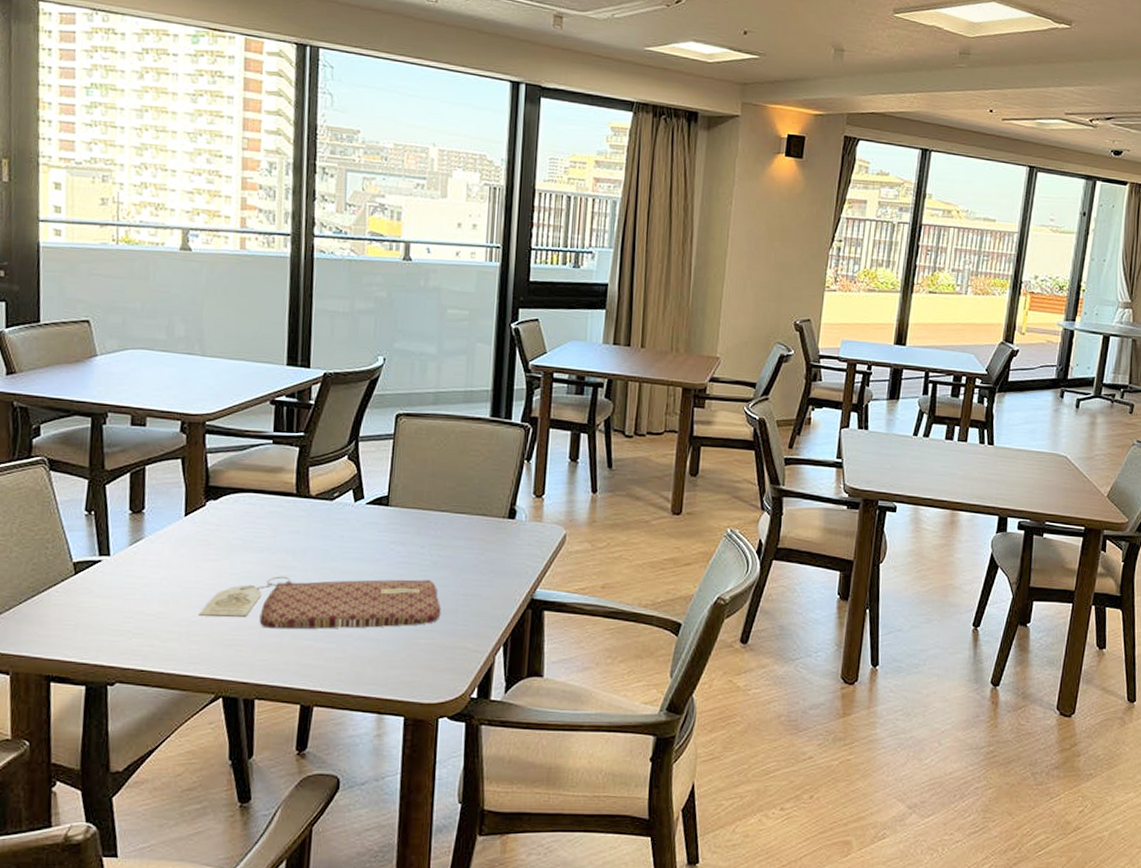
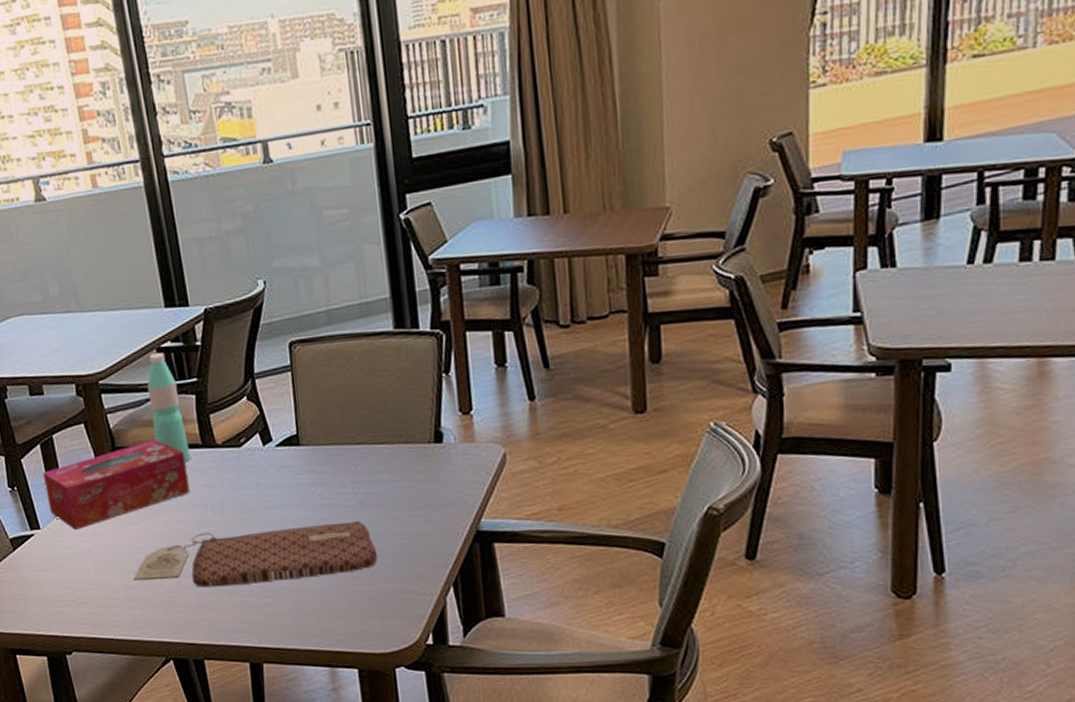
tissue box: none [125,482,277,560] -> present [43,439,191,530]
water bottle: none [251,405,284,508] -> present [147,353,191,462]

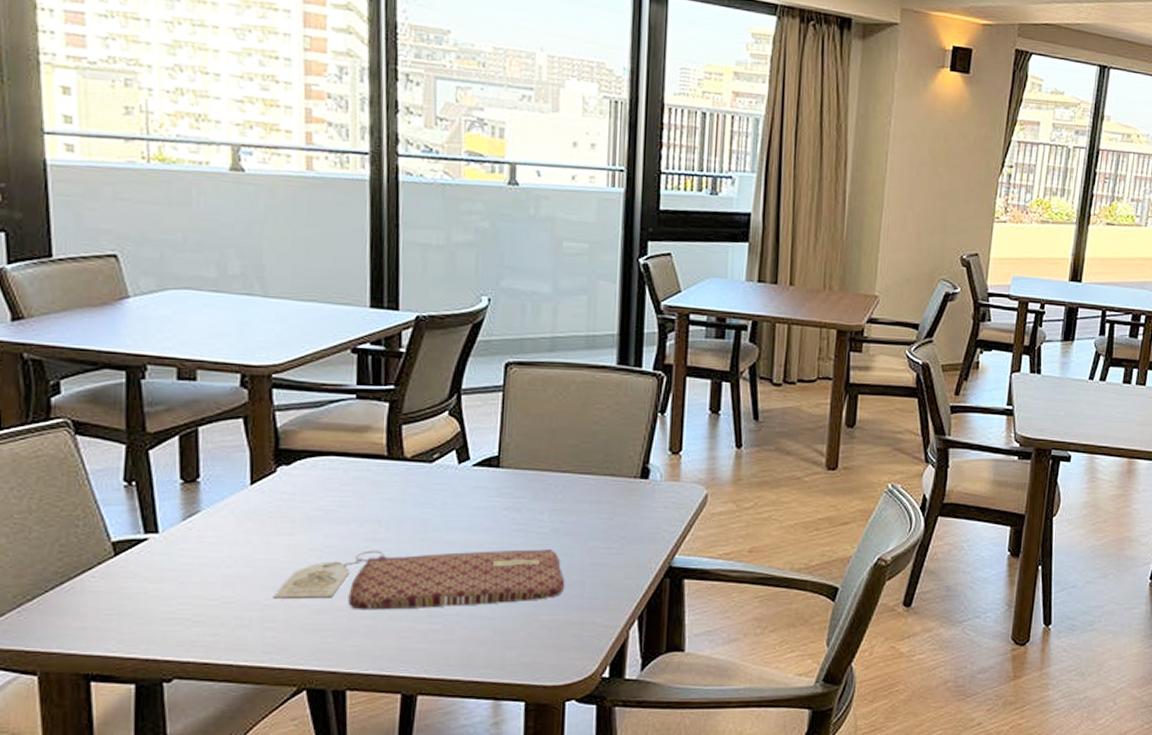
tissue box: present [43,439,191,530] -> none [175,444,365,537]
water bottle: present [147,353,191,462] -> none [331,353,372,473]

